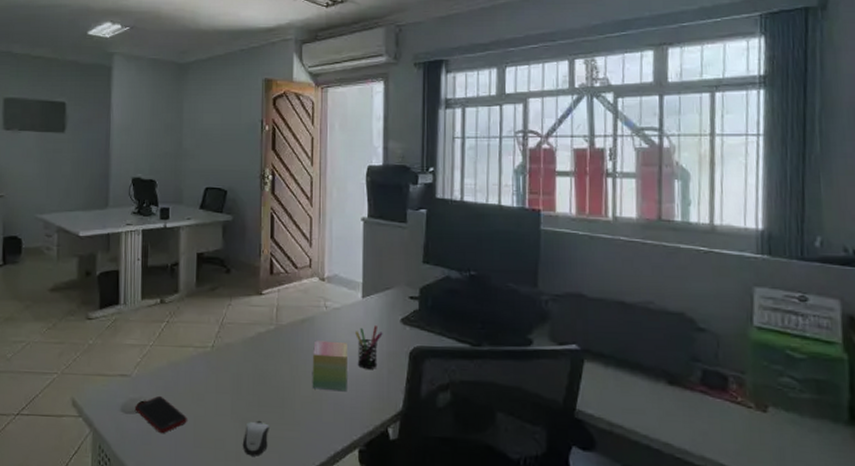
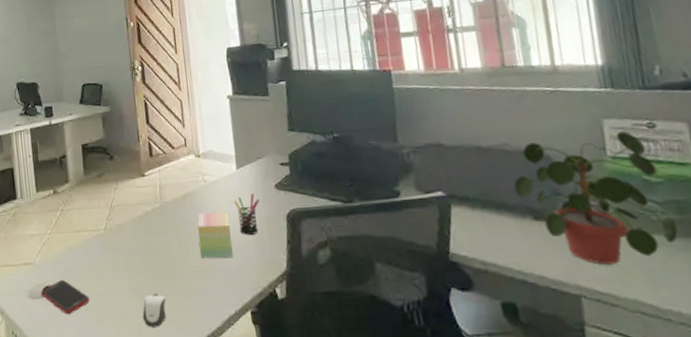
potted plant: none [652,302,813,438] -> present [513,131,678,265]

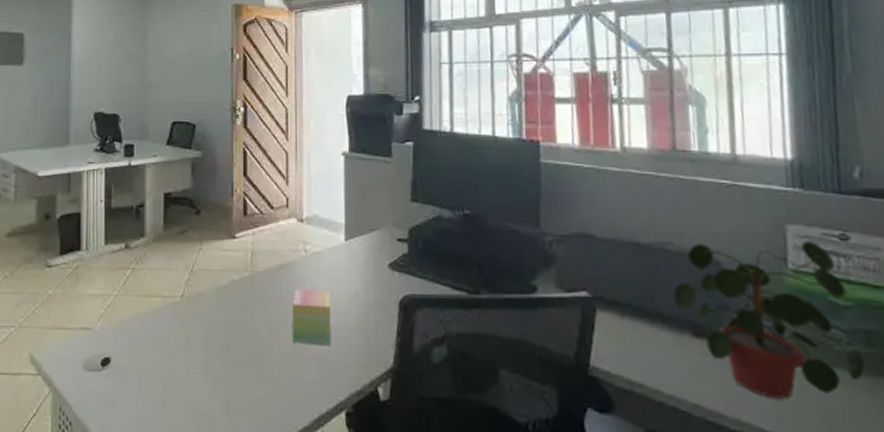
cell phone: present [40,279,90,315] -> none [98,351,155,394]
computer mouse: present [142,293,166,327] -> none [216,378,246,420]
pen holder: present [234,193,260,235] -> none [339,270,369,321]

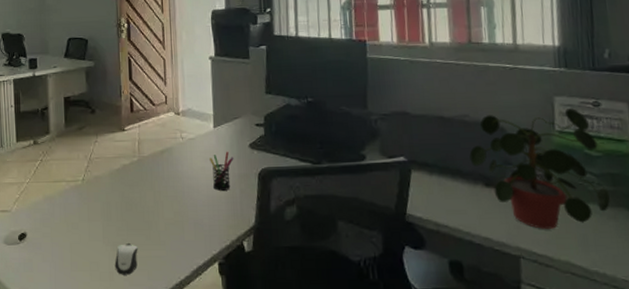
computer mouse: none [216,378,246,420] -> present [114,242,138,275]
sticky notes: present [291,288,331,346] -> none [173,168,205,212]
pen holder: none [339,270,369,321] -> present [209,151,234,191]

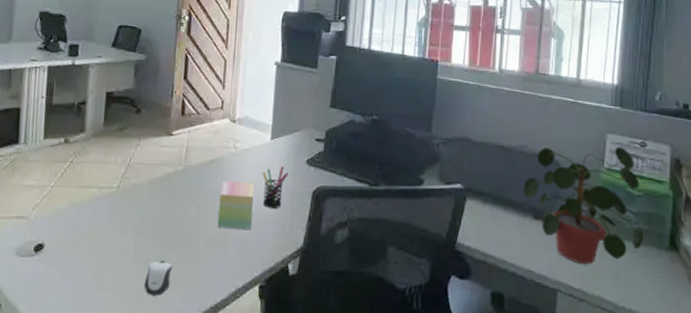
sticky notes: none [173,168,205,212] -> present [217,181,254,230]

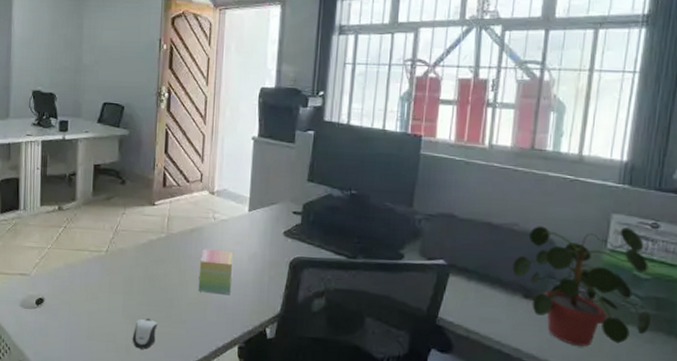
pen holder: present [262,165,289,208] -> none [241,236,266,276]

